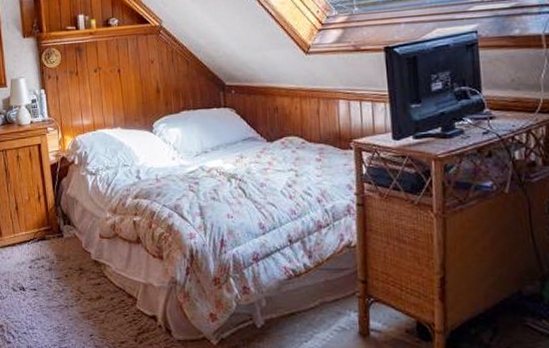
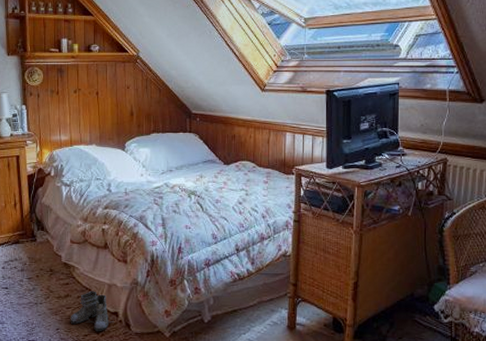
boots: none [104,291,153,339] -> present [70,291,114,332]

